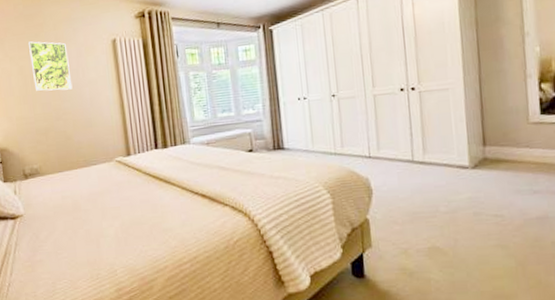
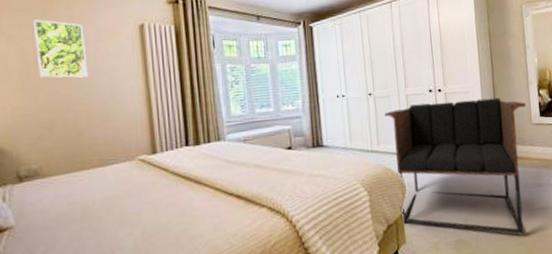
armchair: none [349,94,522,246] -> present [384,97,526,235]

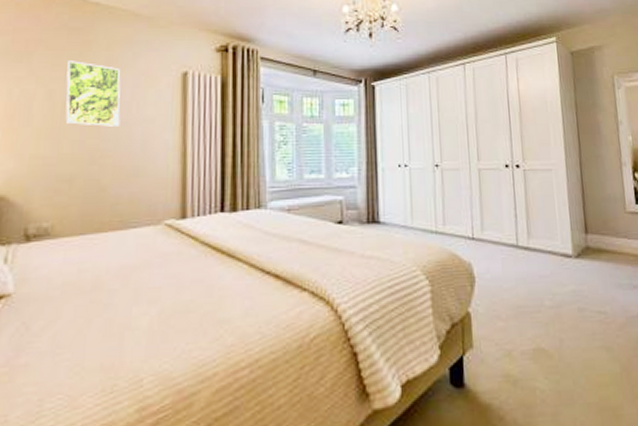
armchair: present [384,97,526,235] -> none [453,179,619,347]

